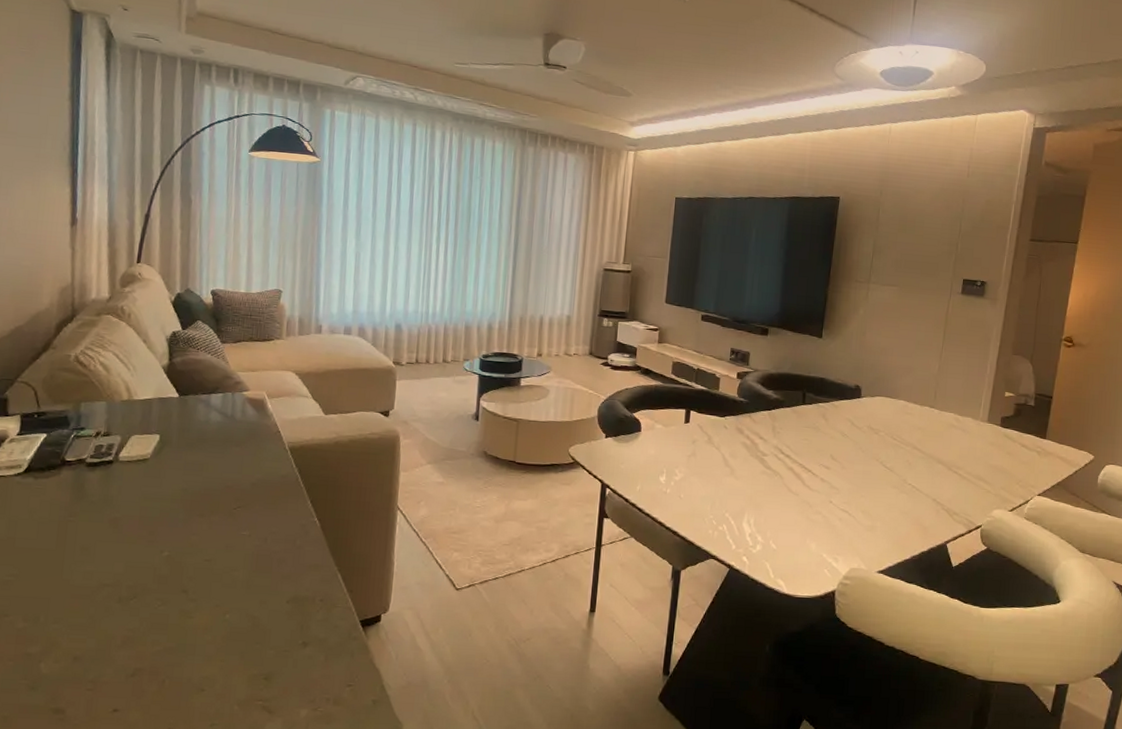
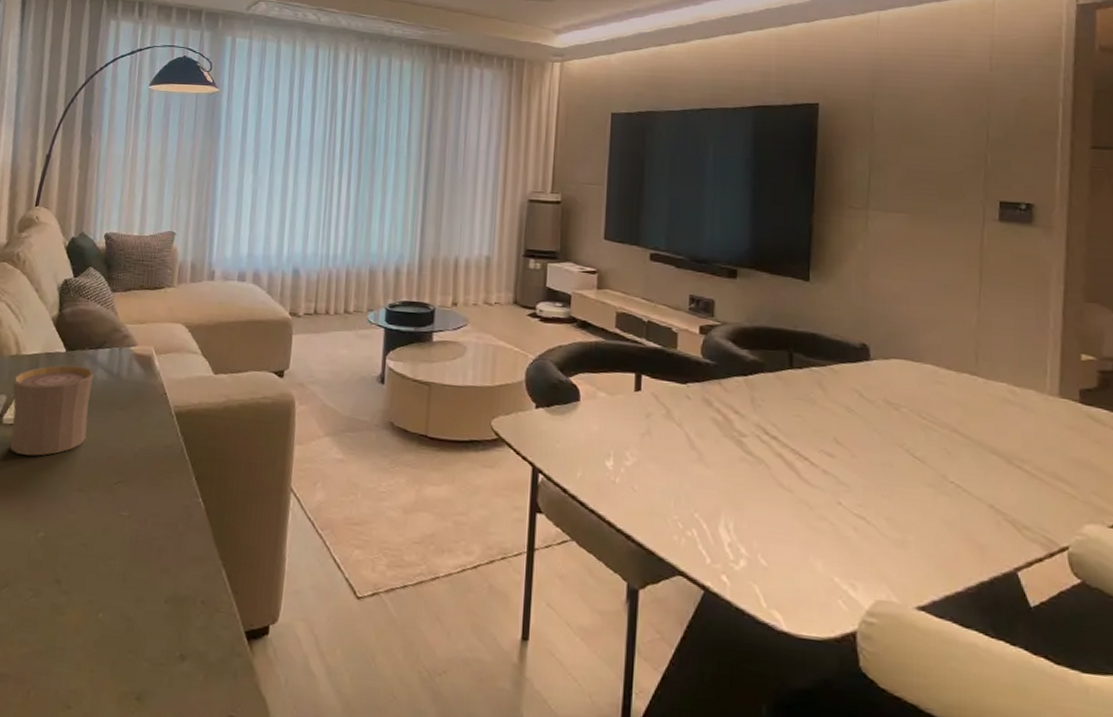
cup: none [126,408,209,488] -> present [10,364,95,456]

